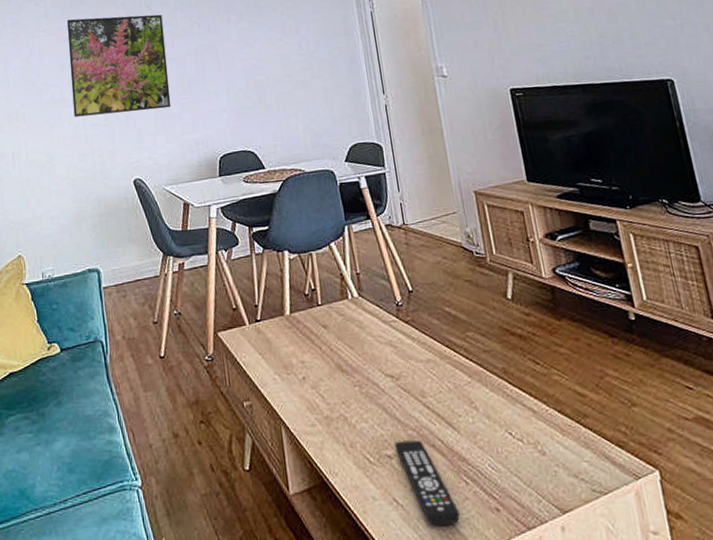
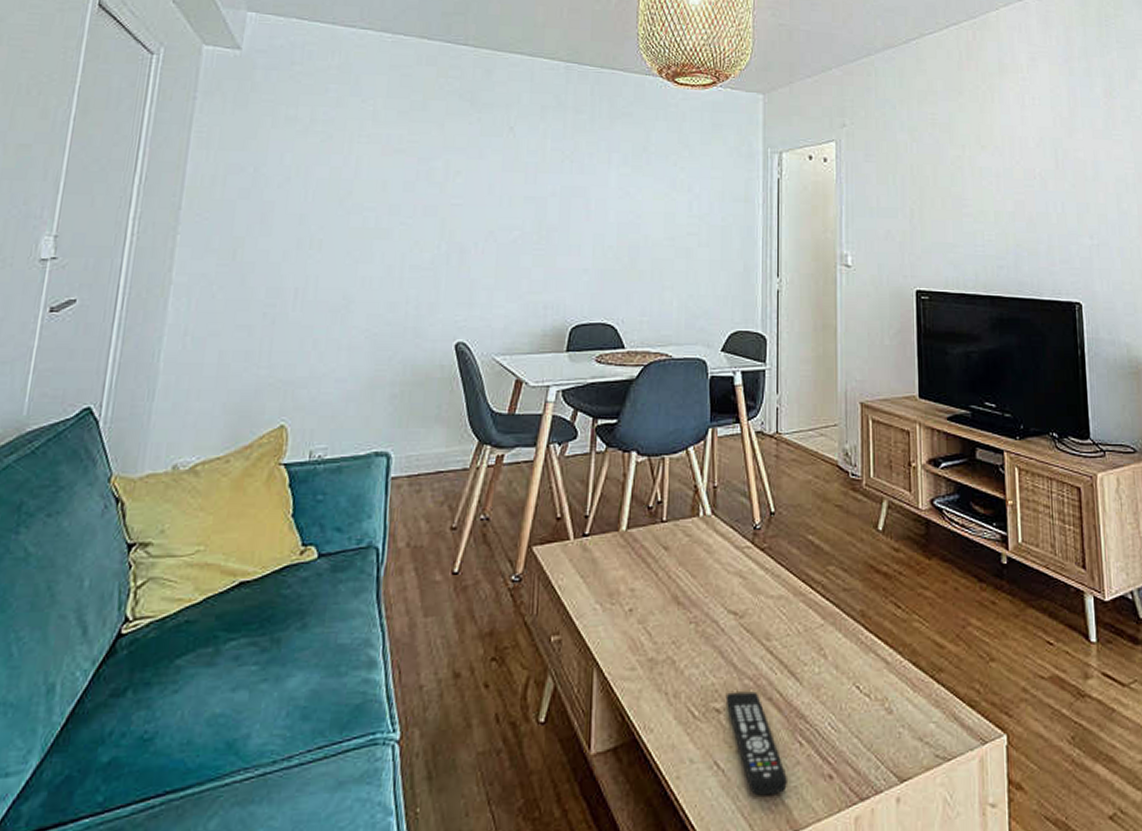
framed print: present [67,14,171,118] -> none [389,126,527,258]

